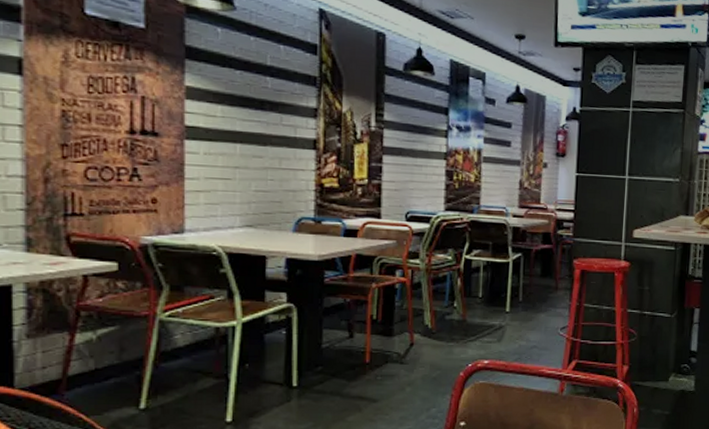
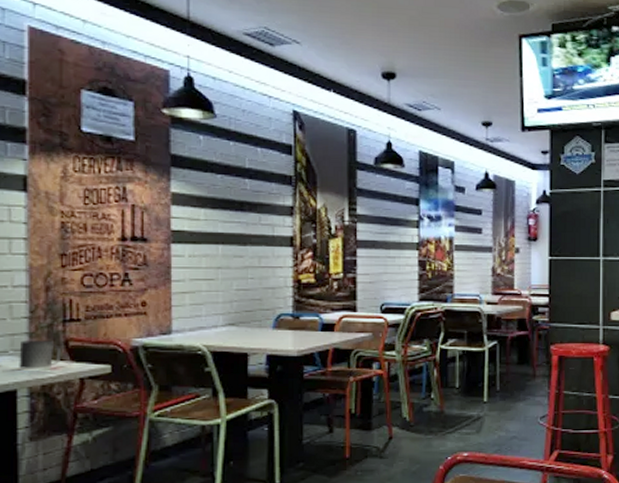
mug: none [14,233,61,264] -> present [19,340,61,369]

